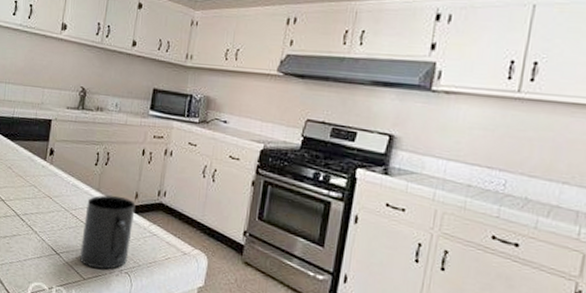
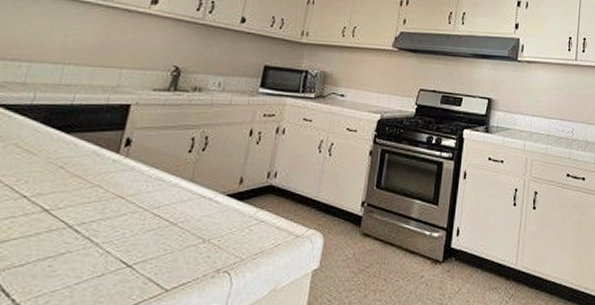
mug: present [79,195,136,270] -> none [160,185,240,275]

